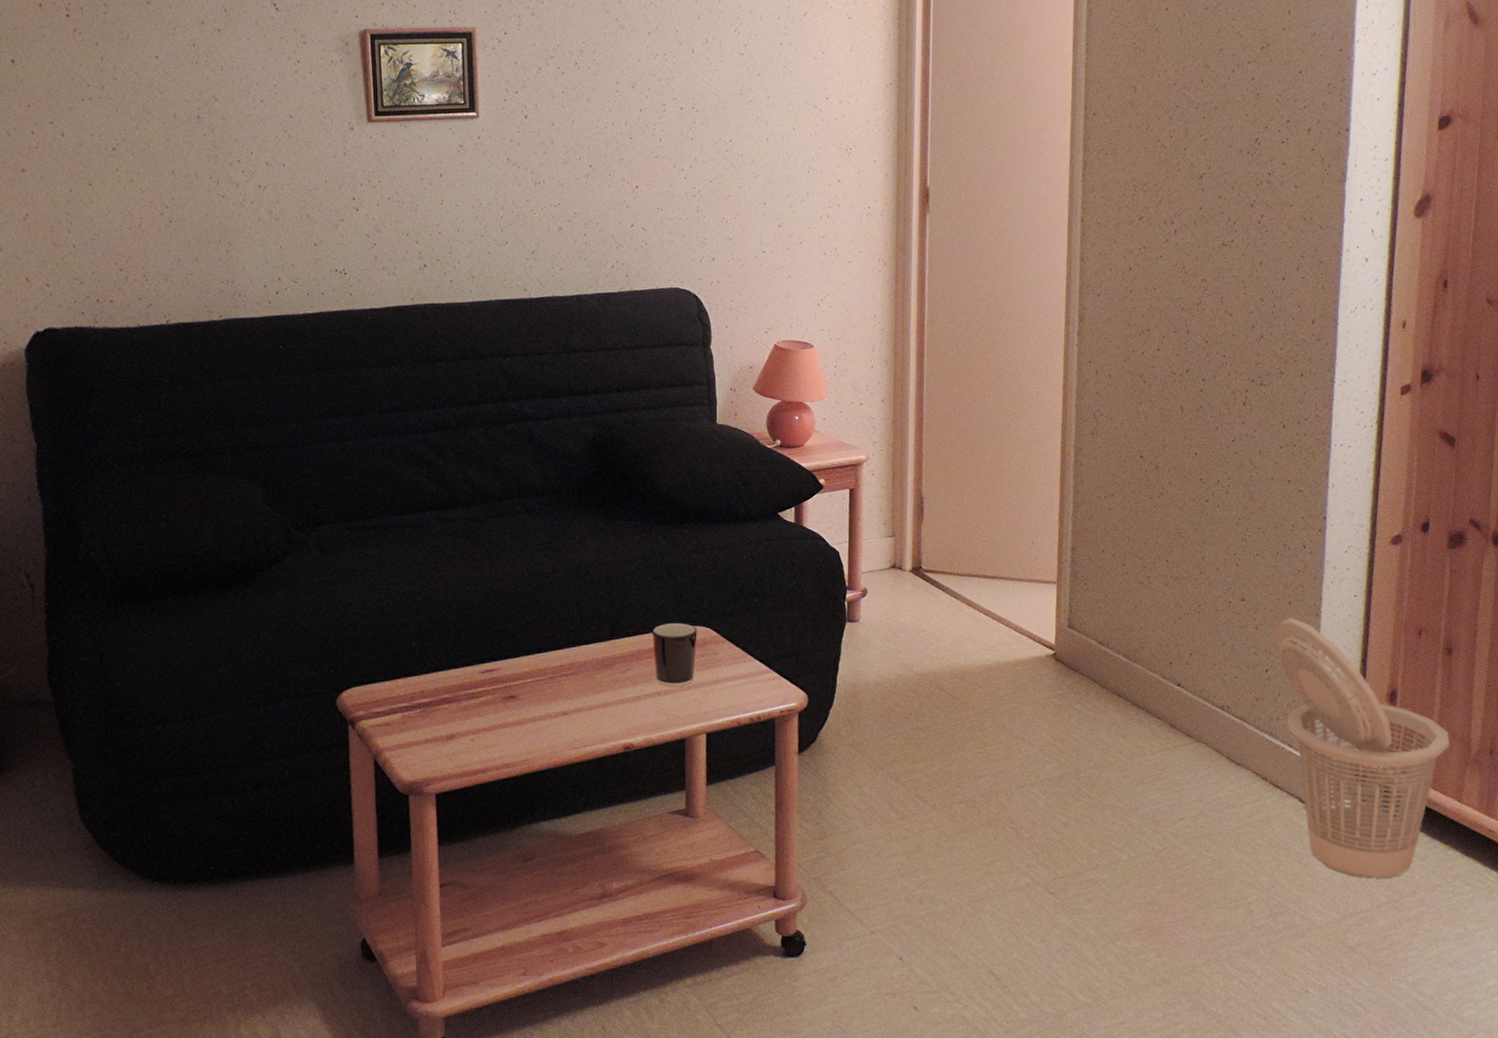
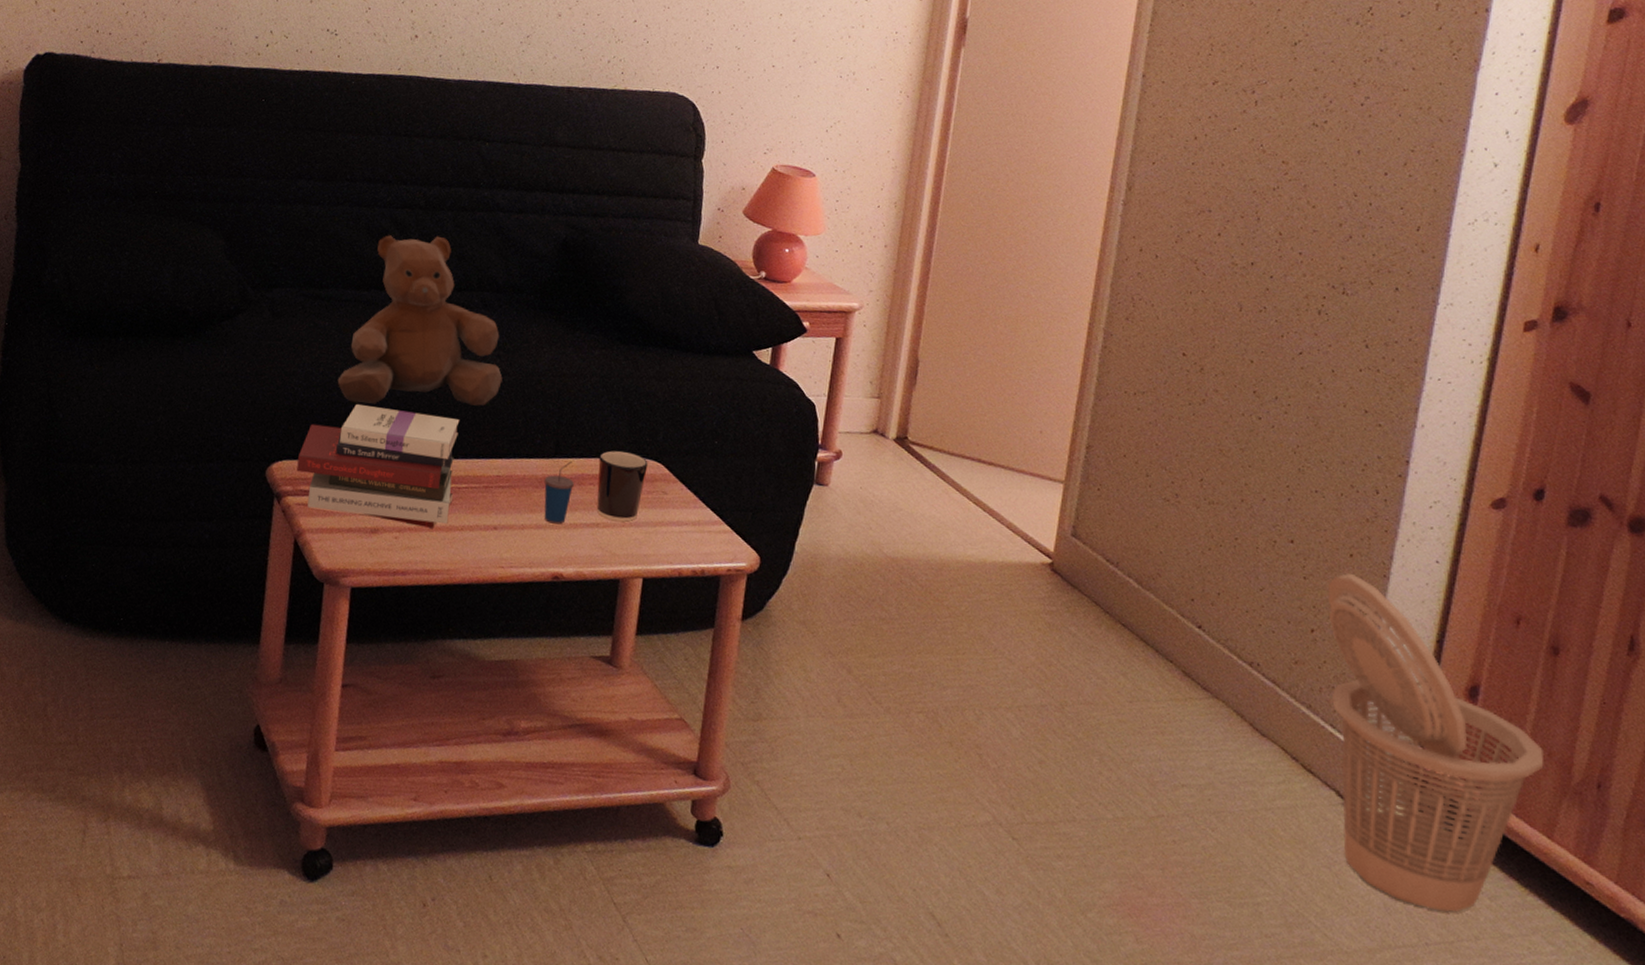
books: none [366,620,522,728] -> present [296,404,460,528]
teddy bear: none [394,452,553,622] -> present [337,235,503,406]
cup: none [604,640,633,700] -> present [543,461,575,524]

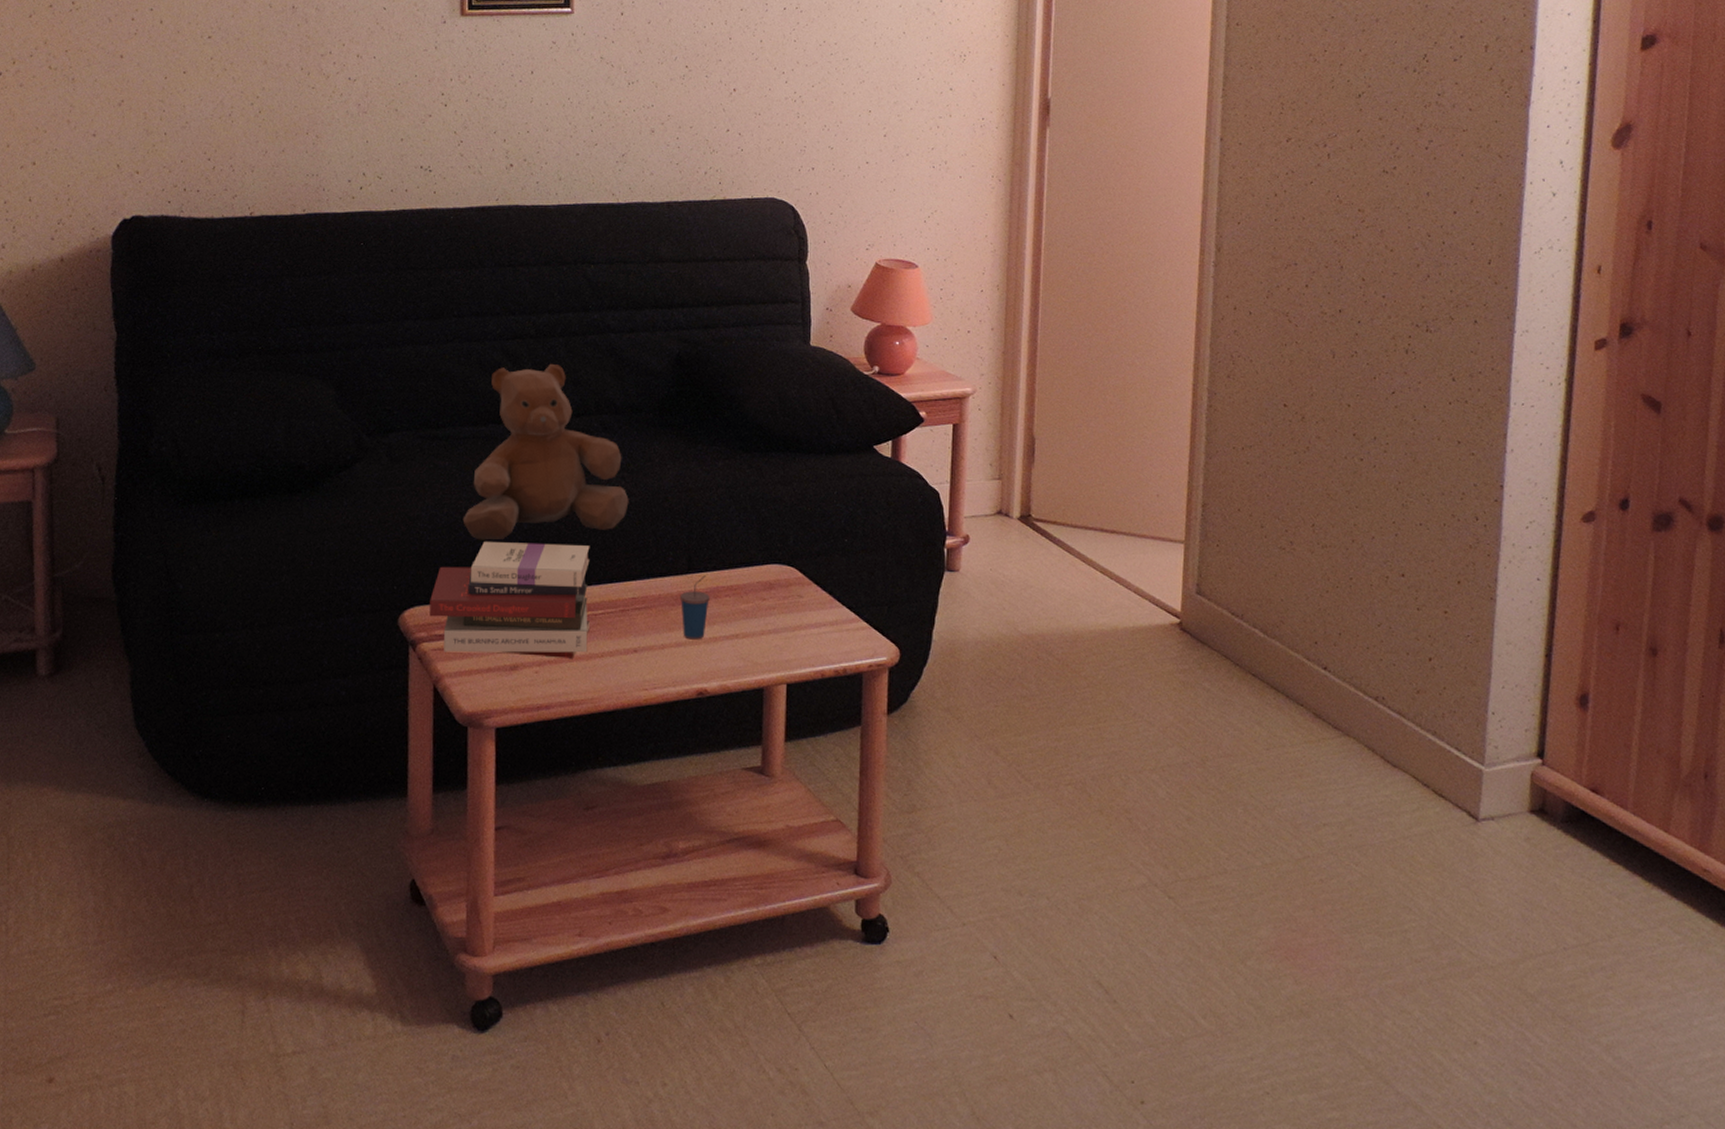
mug: present [596,450,648,523] -> none [732,559,781,631]
laundry basket: present [1327,573,1545,913] -> none [1439,599,1655,916]

